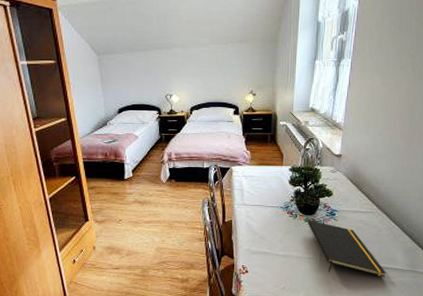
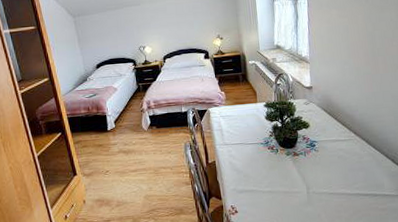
notepad: present [308,220,386,277] -> none [289,153,375,205]

